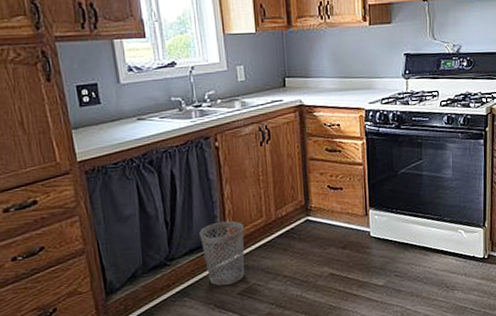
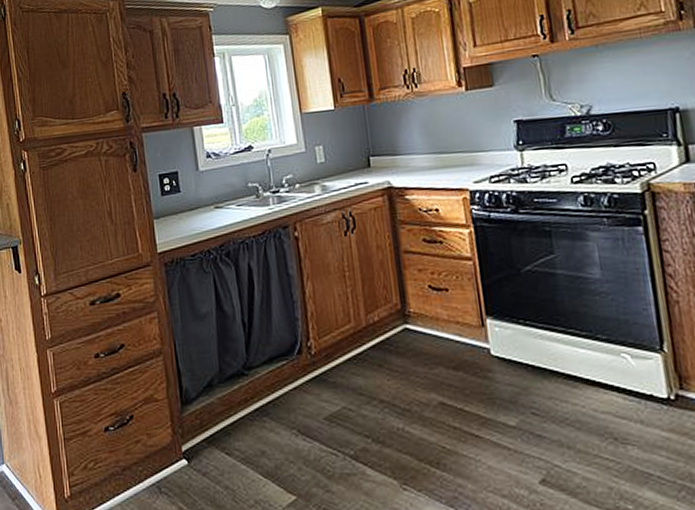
wastebasket: present [199,220,245,286] -> none [279,325,332,407]

